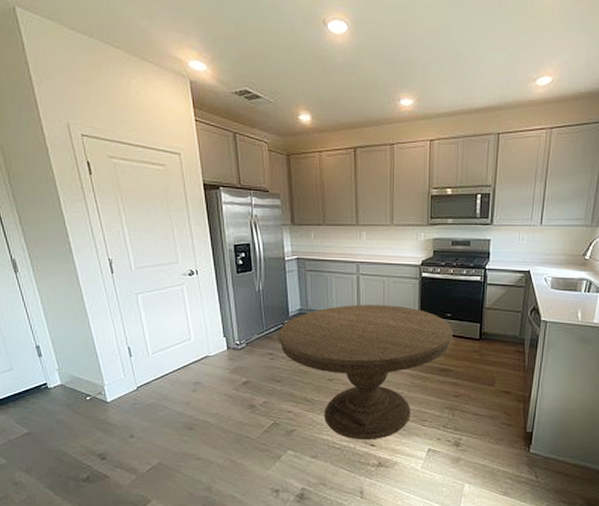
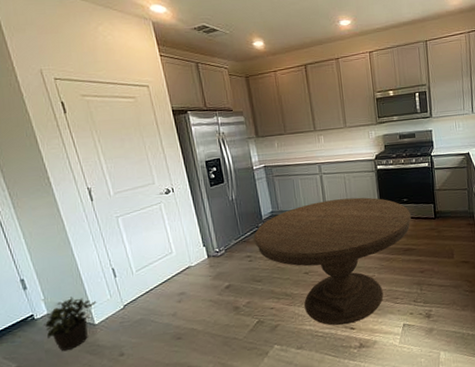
potted plant: none [57,370,110,423] -> present [44,296,97,351]

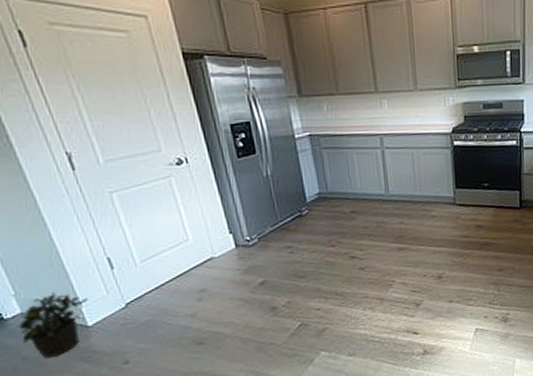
dining table: present [253,197,412,326] -> none [295,179,493,330]

